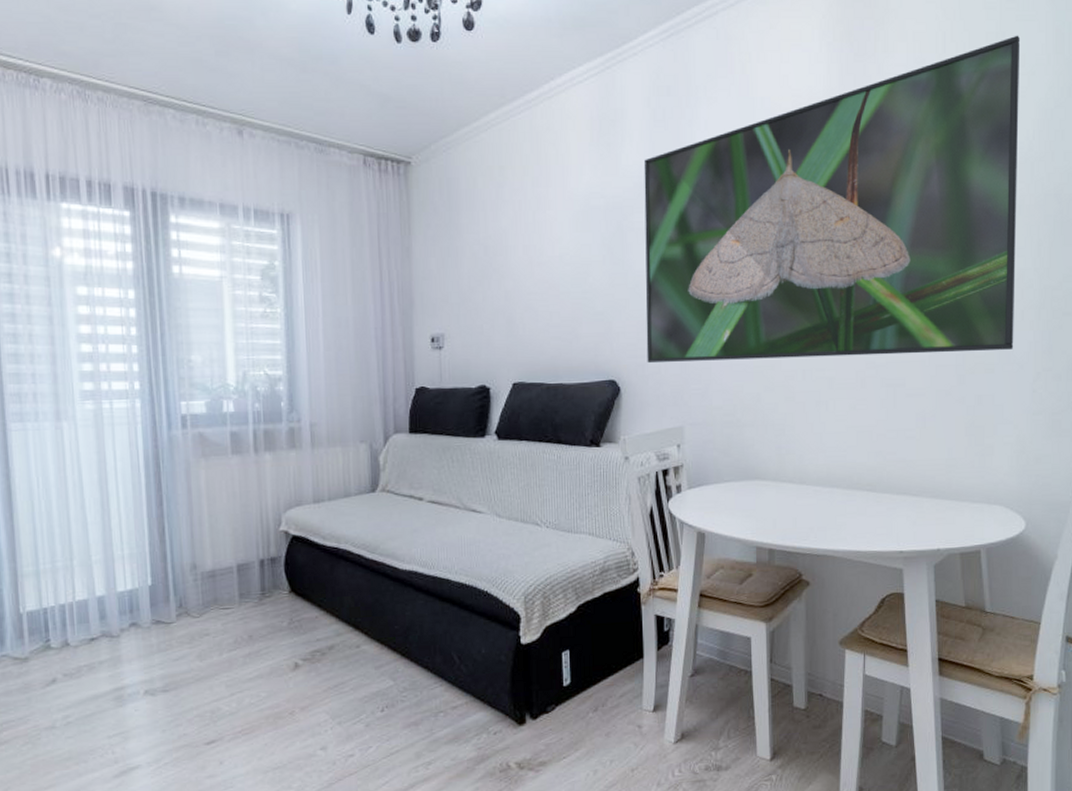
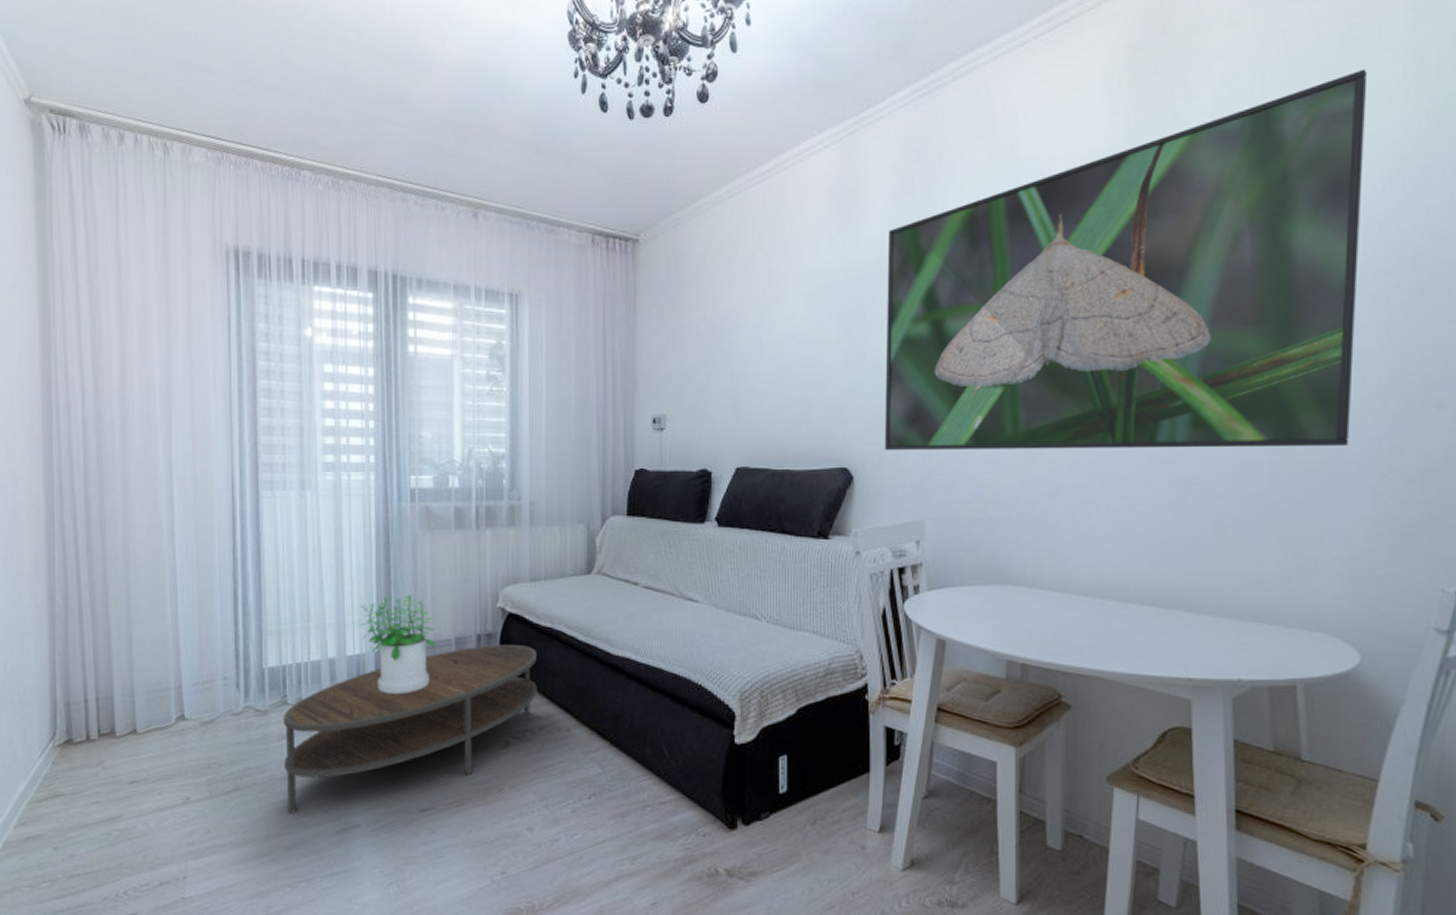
coffee table: none [47,567,325,764] -> present [283,645,537,814]
potted plant: none [129,523,215,627] -> present [359,594,435,693]

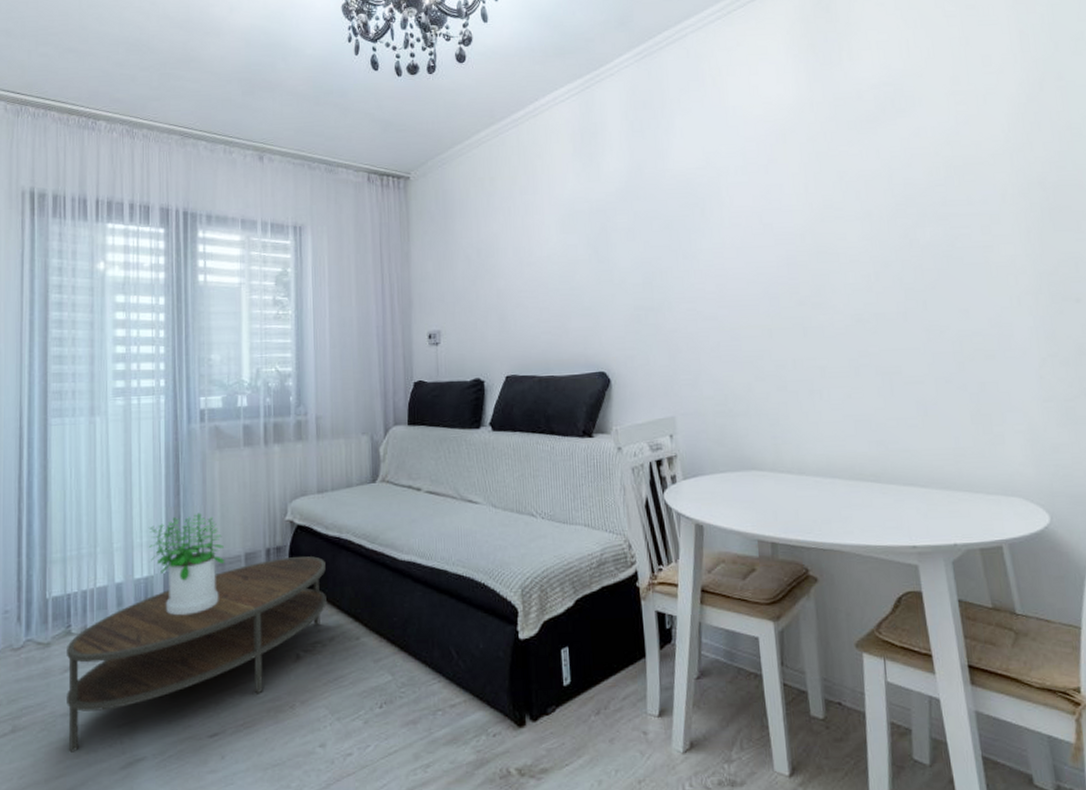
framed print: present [884,69,1368,450] -> none [624,38,1014,354]

